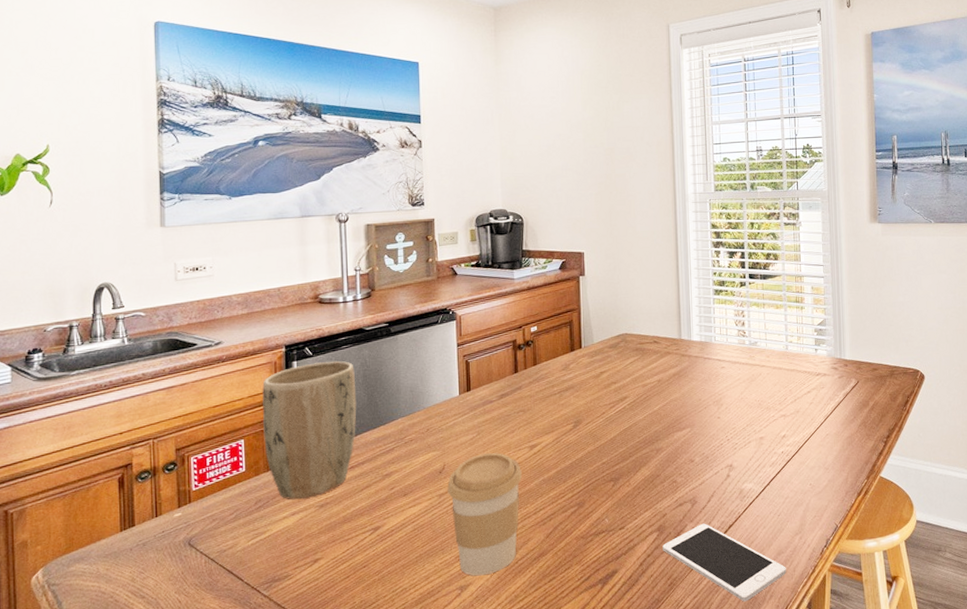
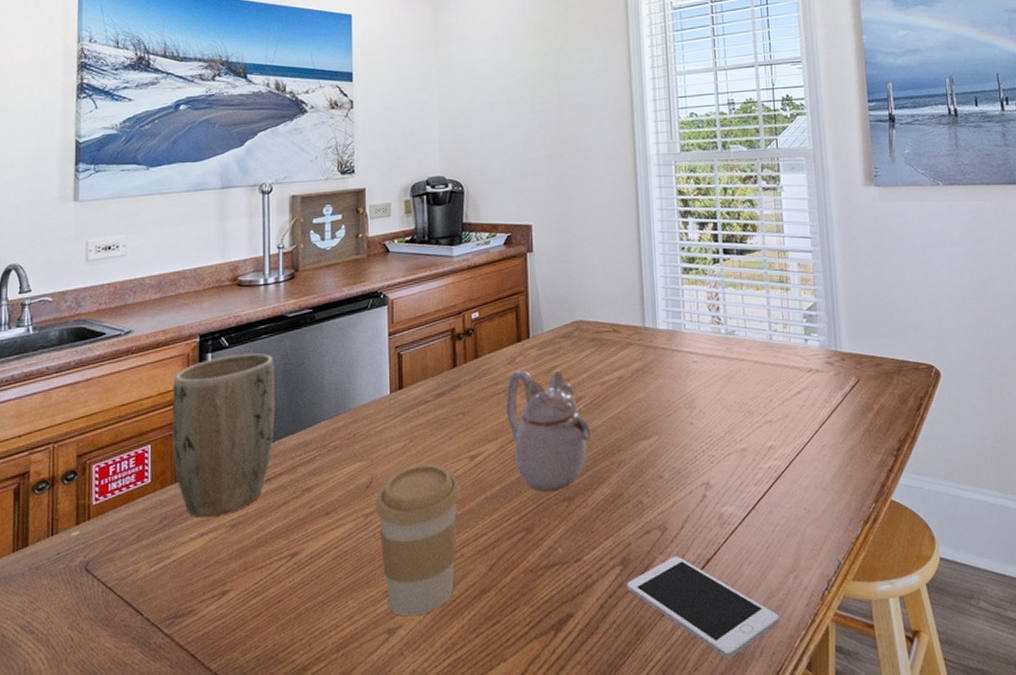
teapot: none [560,374,634,474] -> present [505,369,591,491]

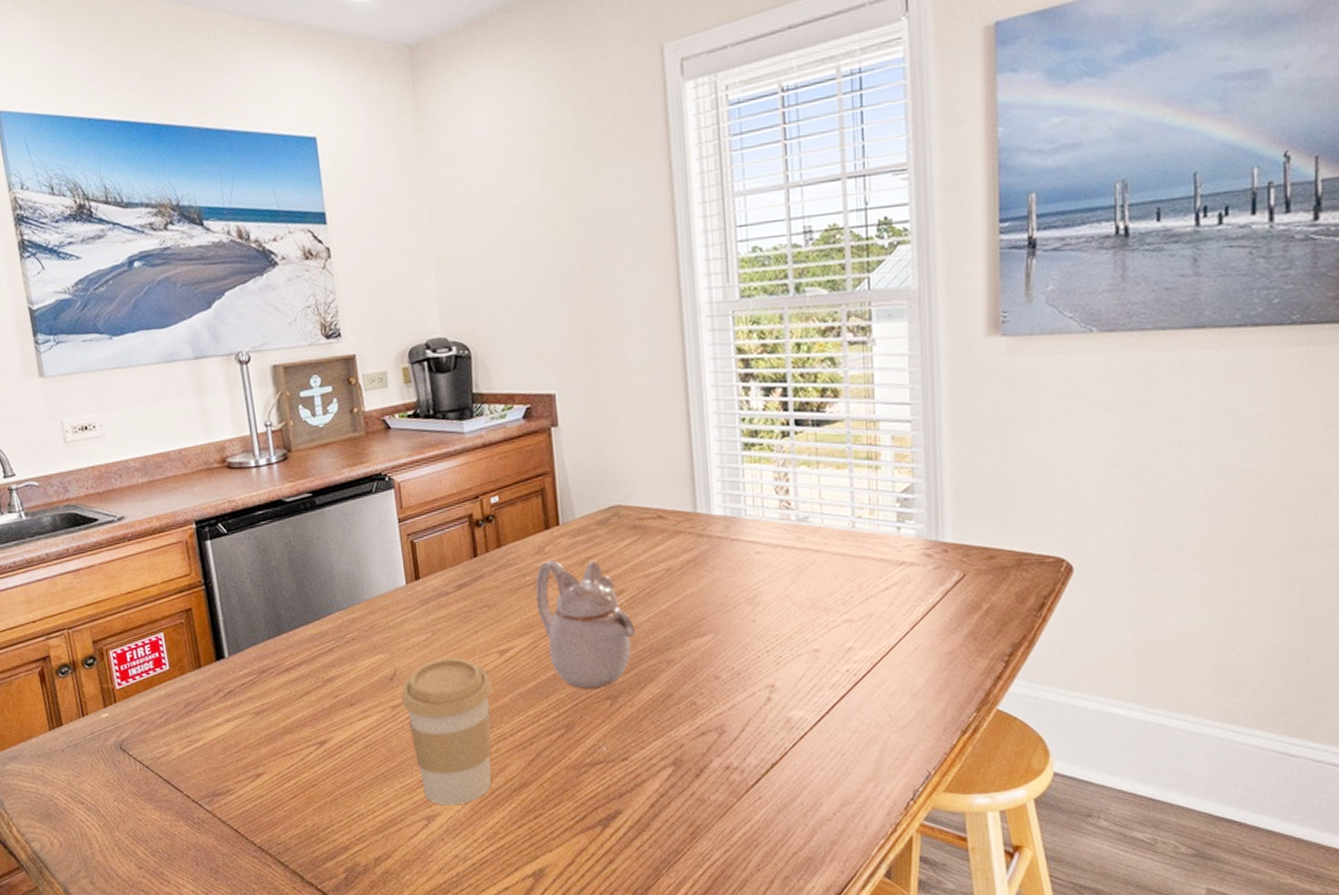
plant pot: present [172,352,276,518] -> none [175,540,287,705]
cell phone: present [627,556,779,659] -> none [680,759,854,862]

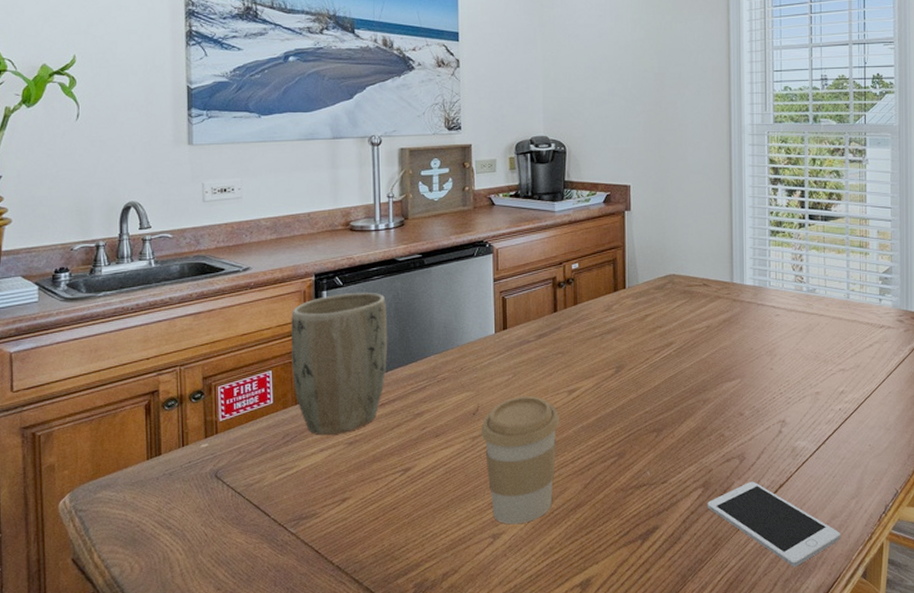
plant pot: none [175,540,287,705] -> present [291,292,388,436]
teapot: present [535,560,635,689] -> none [601,316,679,423]
cell phone: none [680,759,854,862] -> present [707,481,840,567]

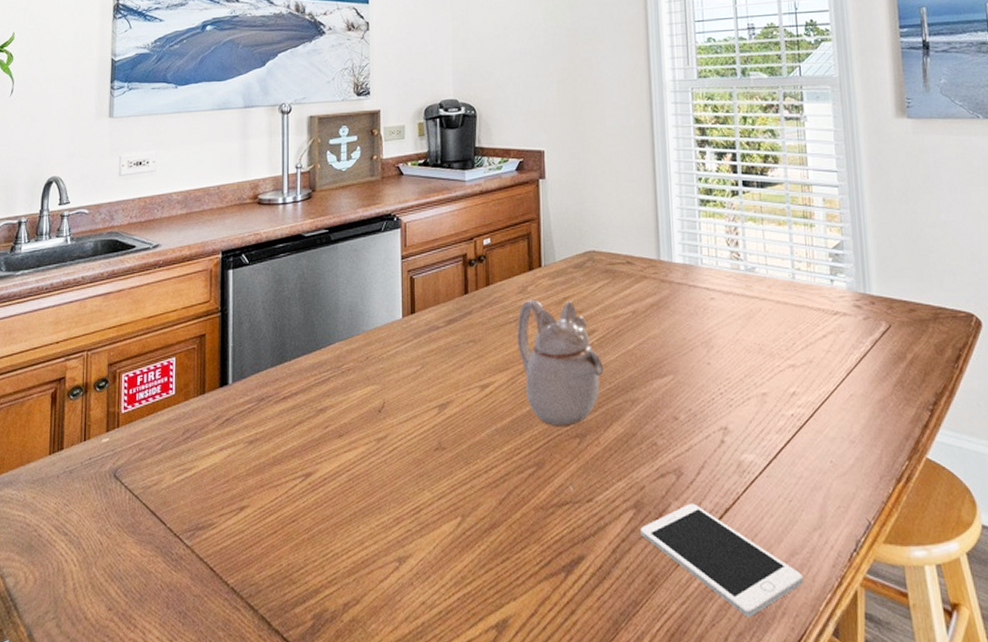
plant pot: present [291,292,388,436] -> none [195,271,292,433]
coffee cup: present [481,396,559,525] -> none [387,392,471,546]
teapot: none [601,316,679,423] -> present [516,299,603,426]

